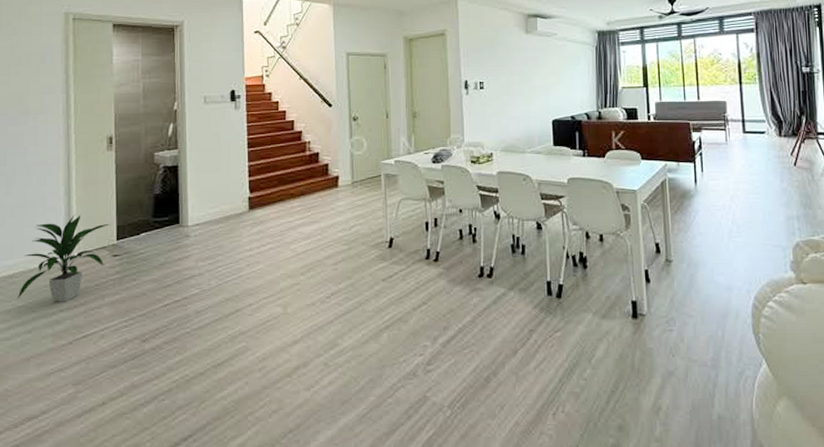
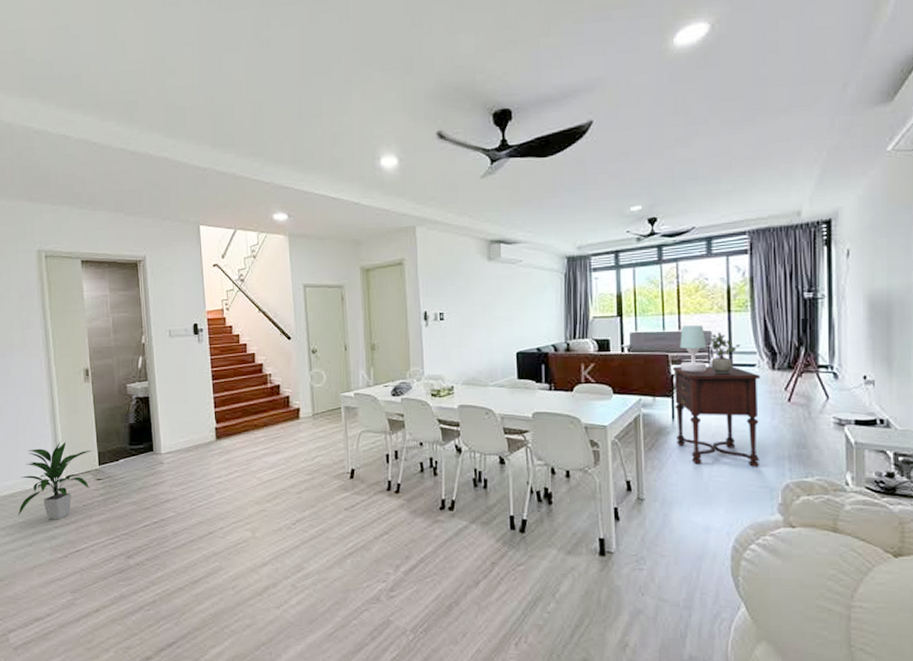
side table: none [694,133,772,227] -> present [673,366,760,467]
table lamp: none [699,96,724,138] -> present [680,325,707,371]
potted plant: none [725,102,752,141] -> present [709,332,741,375]

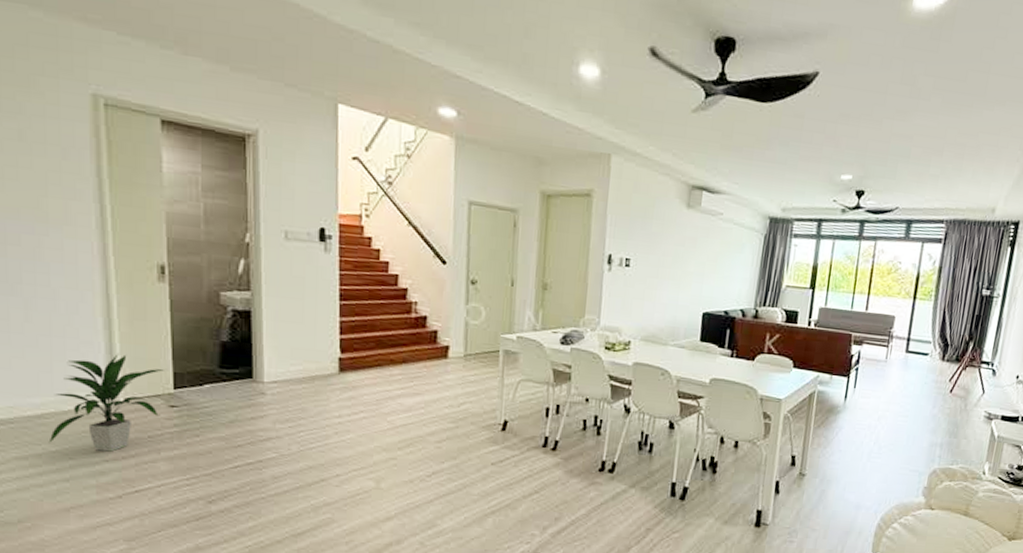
side table: present [673,366,760,467] -> none [845,346,930,452]
table lamp: present [680,325,707,371] -> none [861,307,889,355]
potted plant: present [709,332,741,375] -> none [888,317,919,361]

